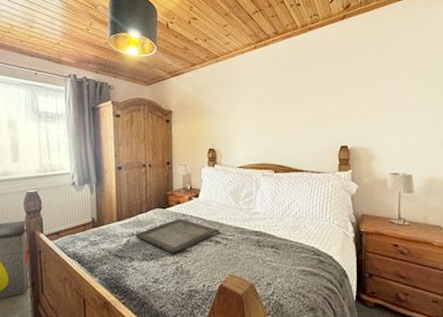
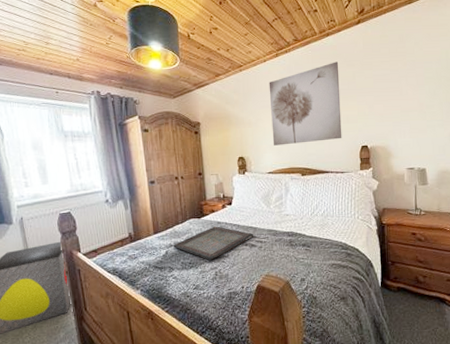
wall art: none [245,57,320,140] -> present [269,61,342,146]

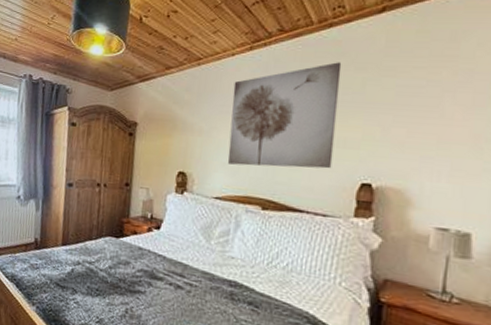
serving tray: present [173,226,254,260] -> none [81,251,183,292]

